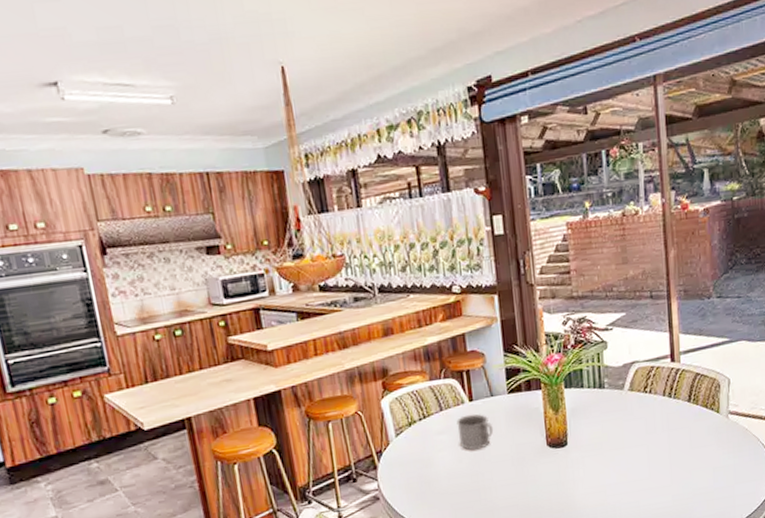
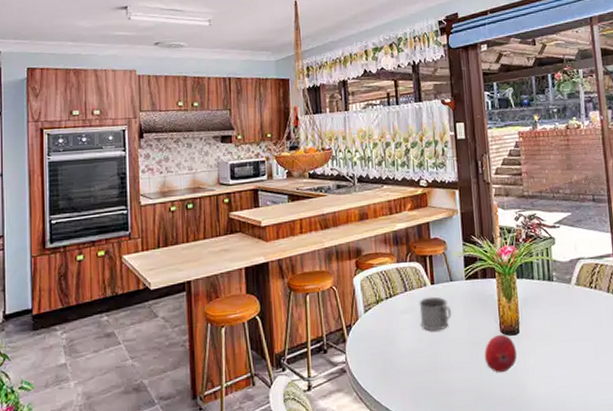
fruit: none [529,447,565,486] -> present [484,334,517,372]

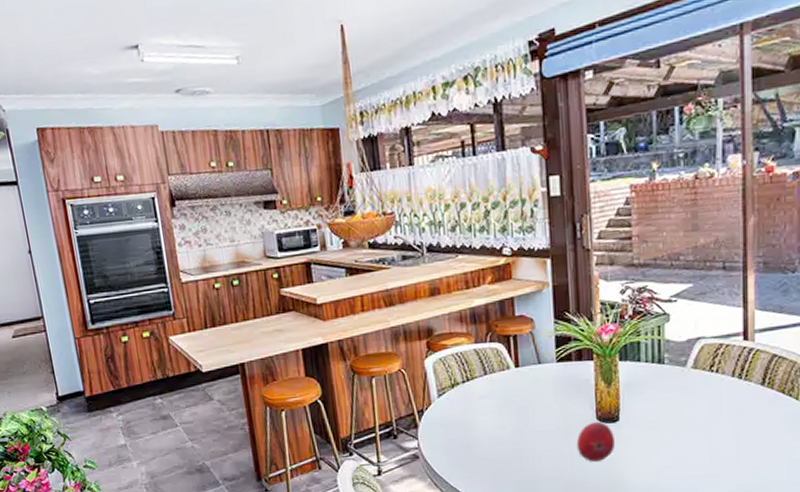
mug: present [419,296,452,331] -> none [501,380,540,418]

